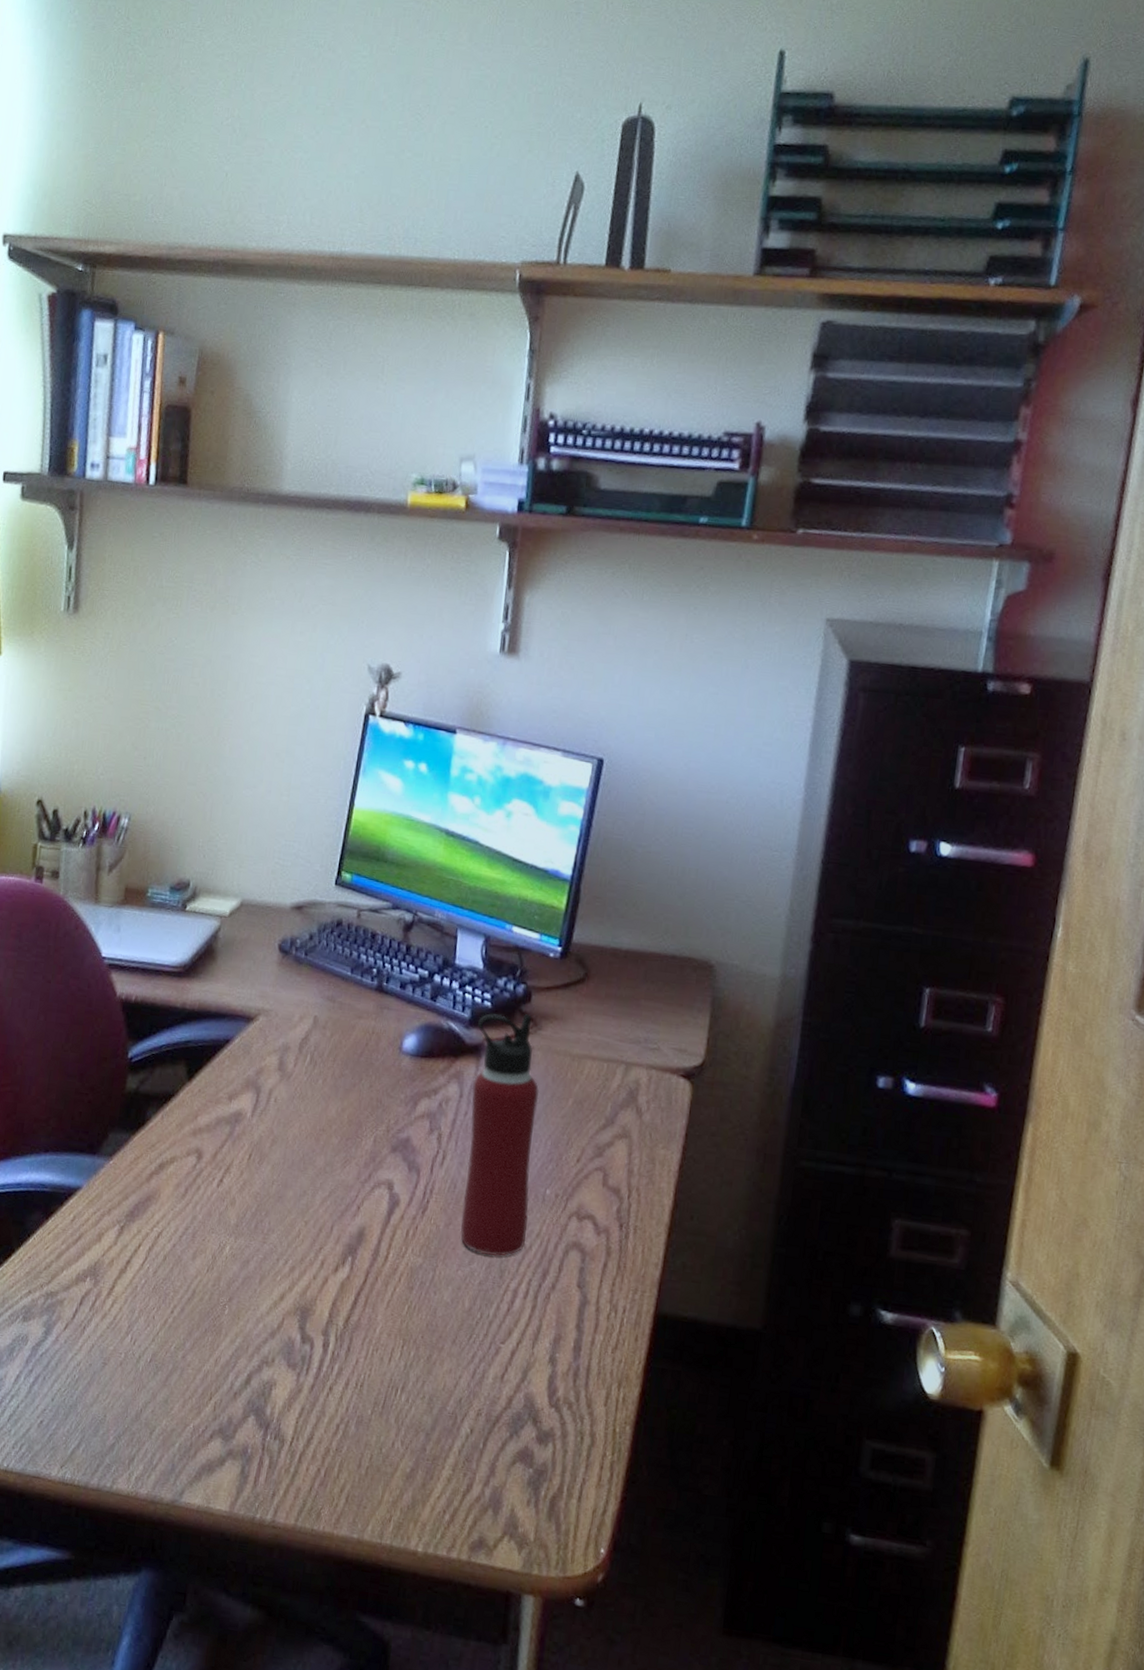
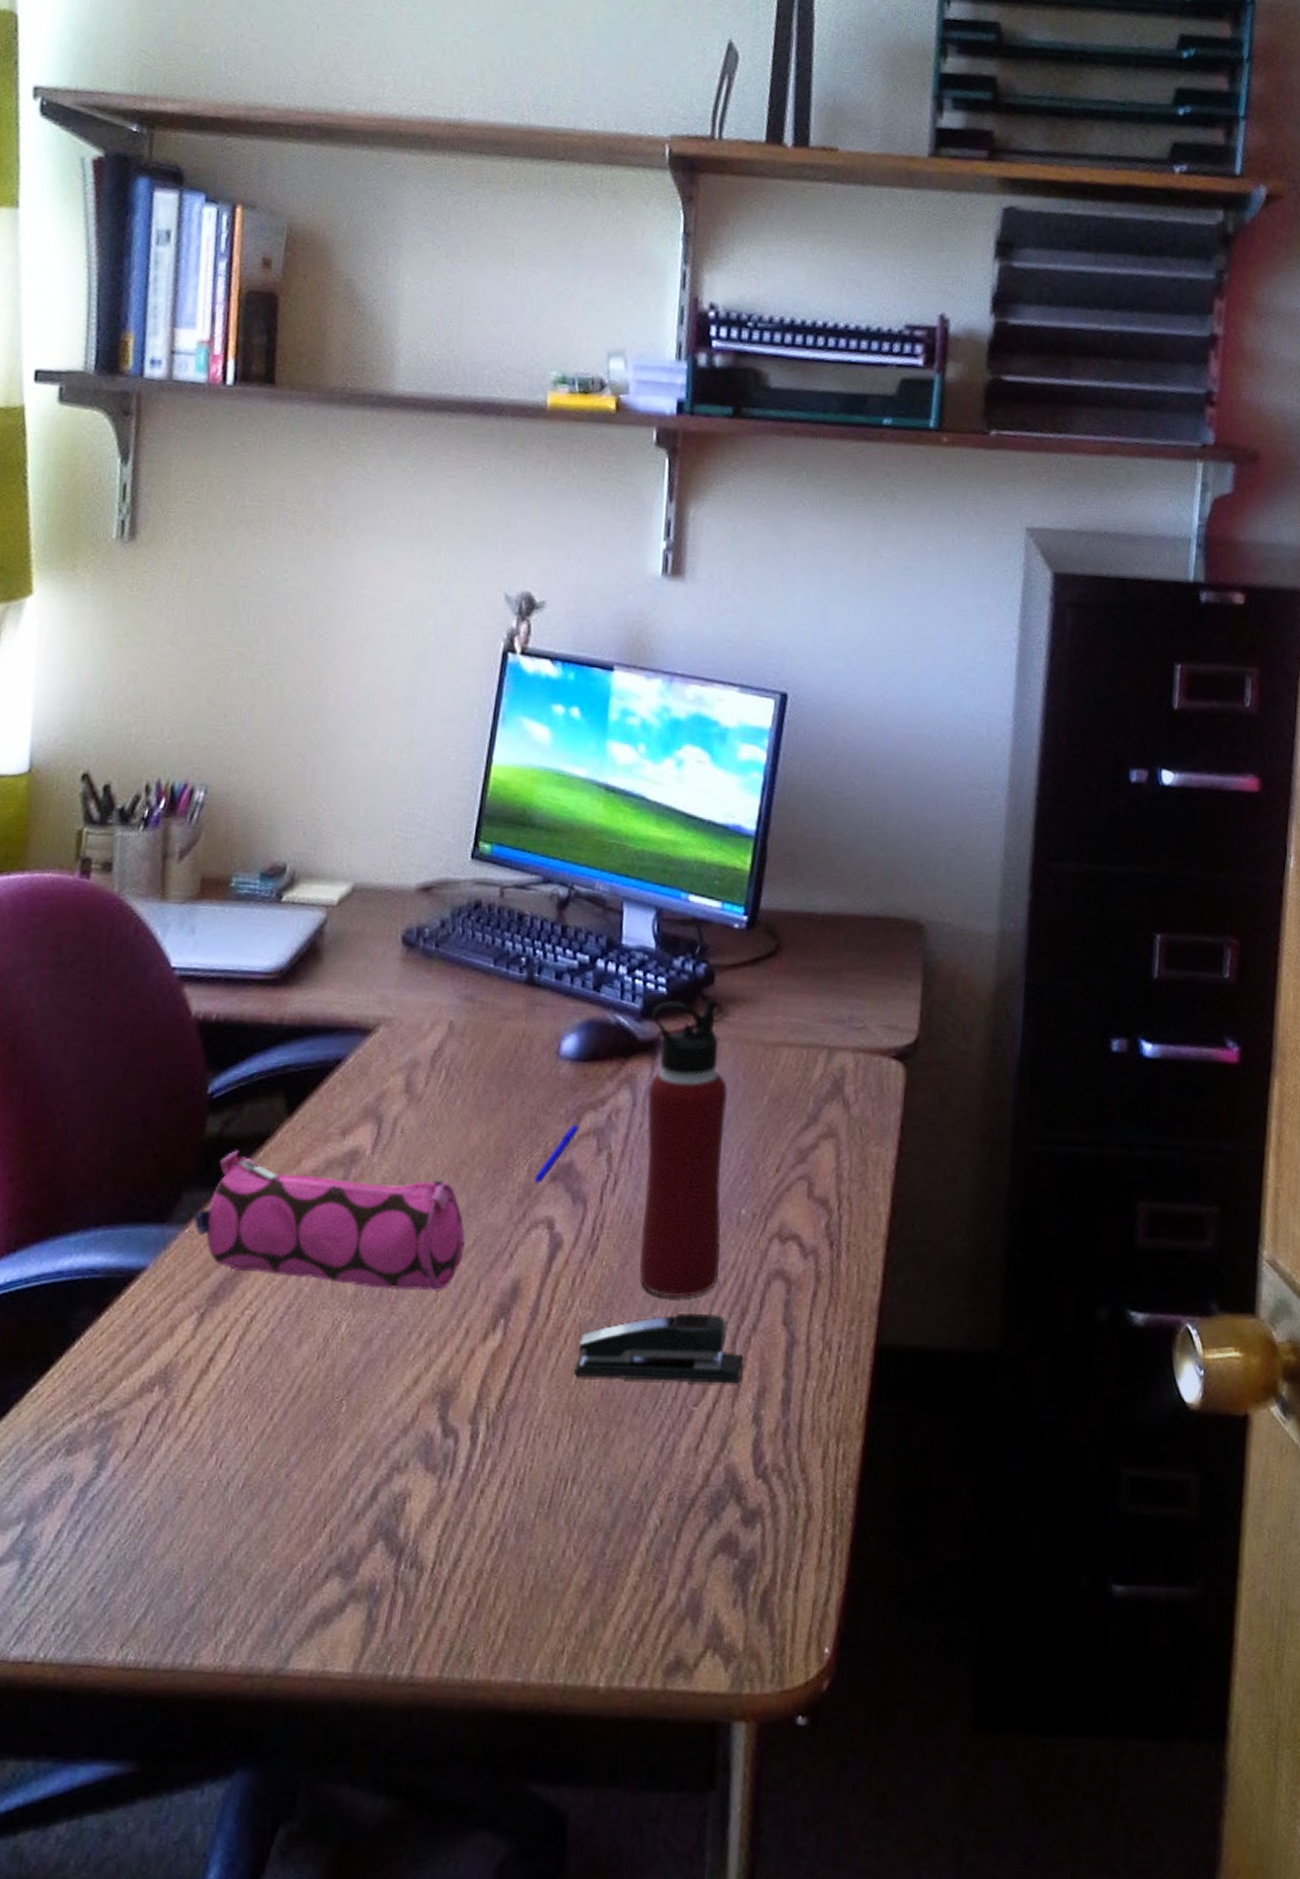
pencil case: none [117,1104,323,1230] -> present [194,1150,465,1292]
pen: none [378,1108,416,1153] -> present [534,1125,579,1184]
stapler: none [405,1268,544,1330] -> present [573,1313,744,1384]

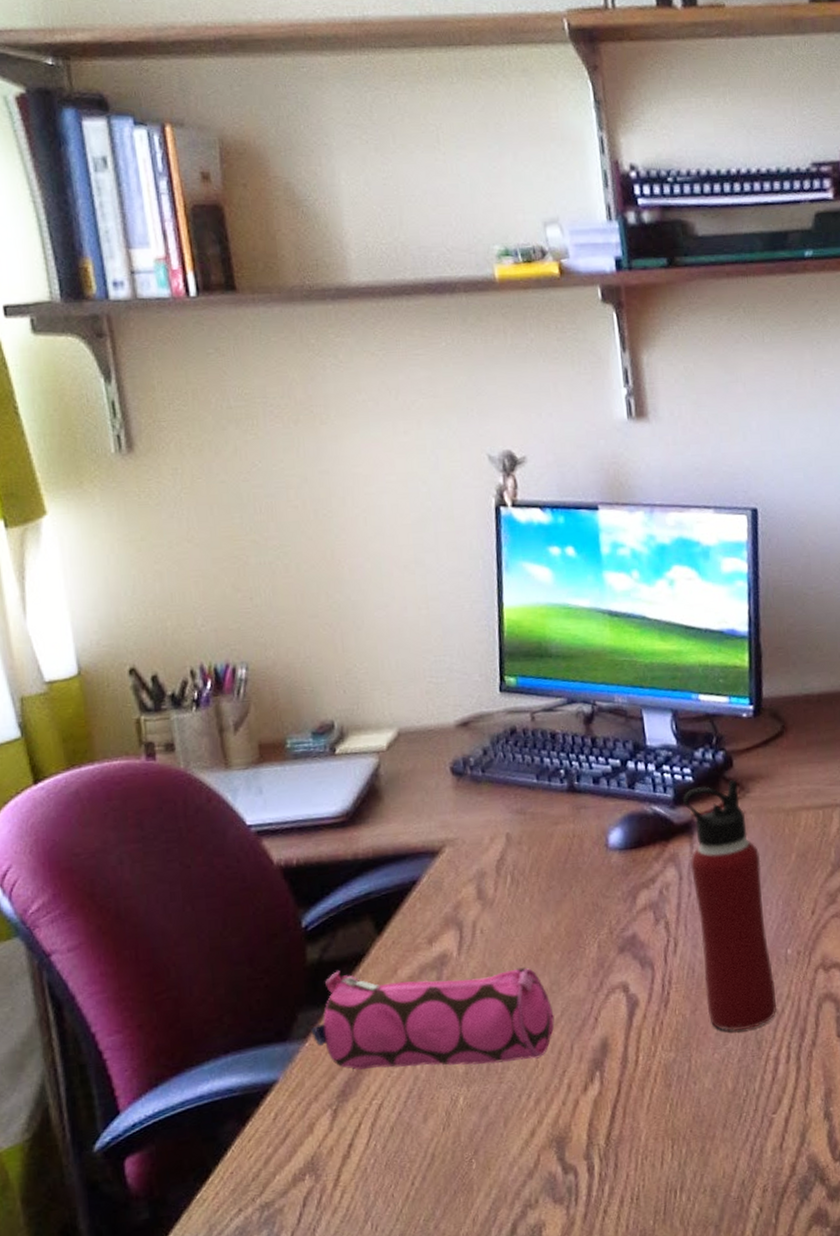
pen: present [534,1125,579,1184] -> none [604,903,636,957]
stapler: present [573,1313,744,1384] -> none [666,1037,809,1107]

